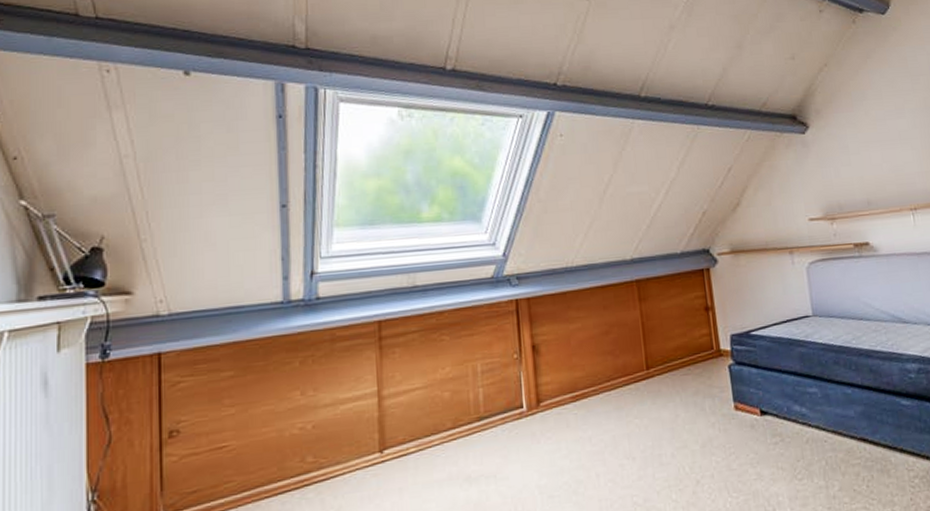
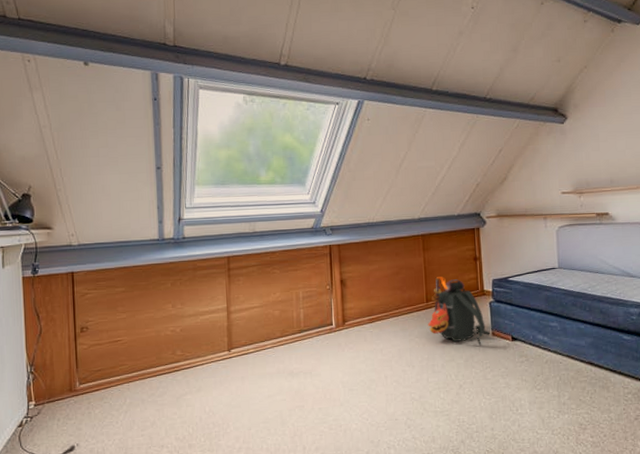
backpack: none [650,334,733,425] -> present [428,277,490,346]

